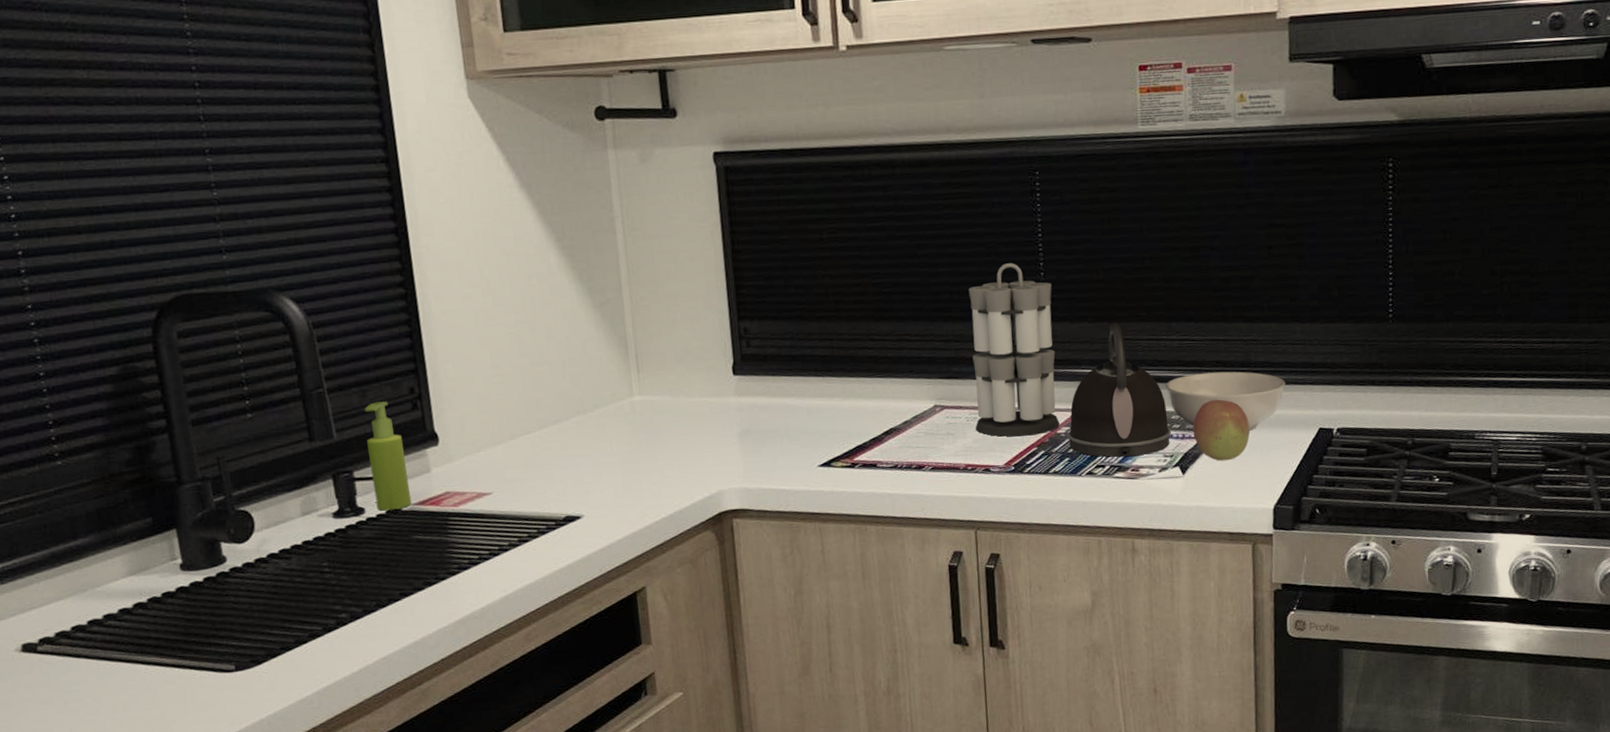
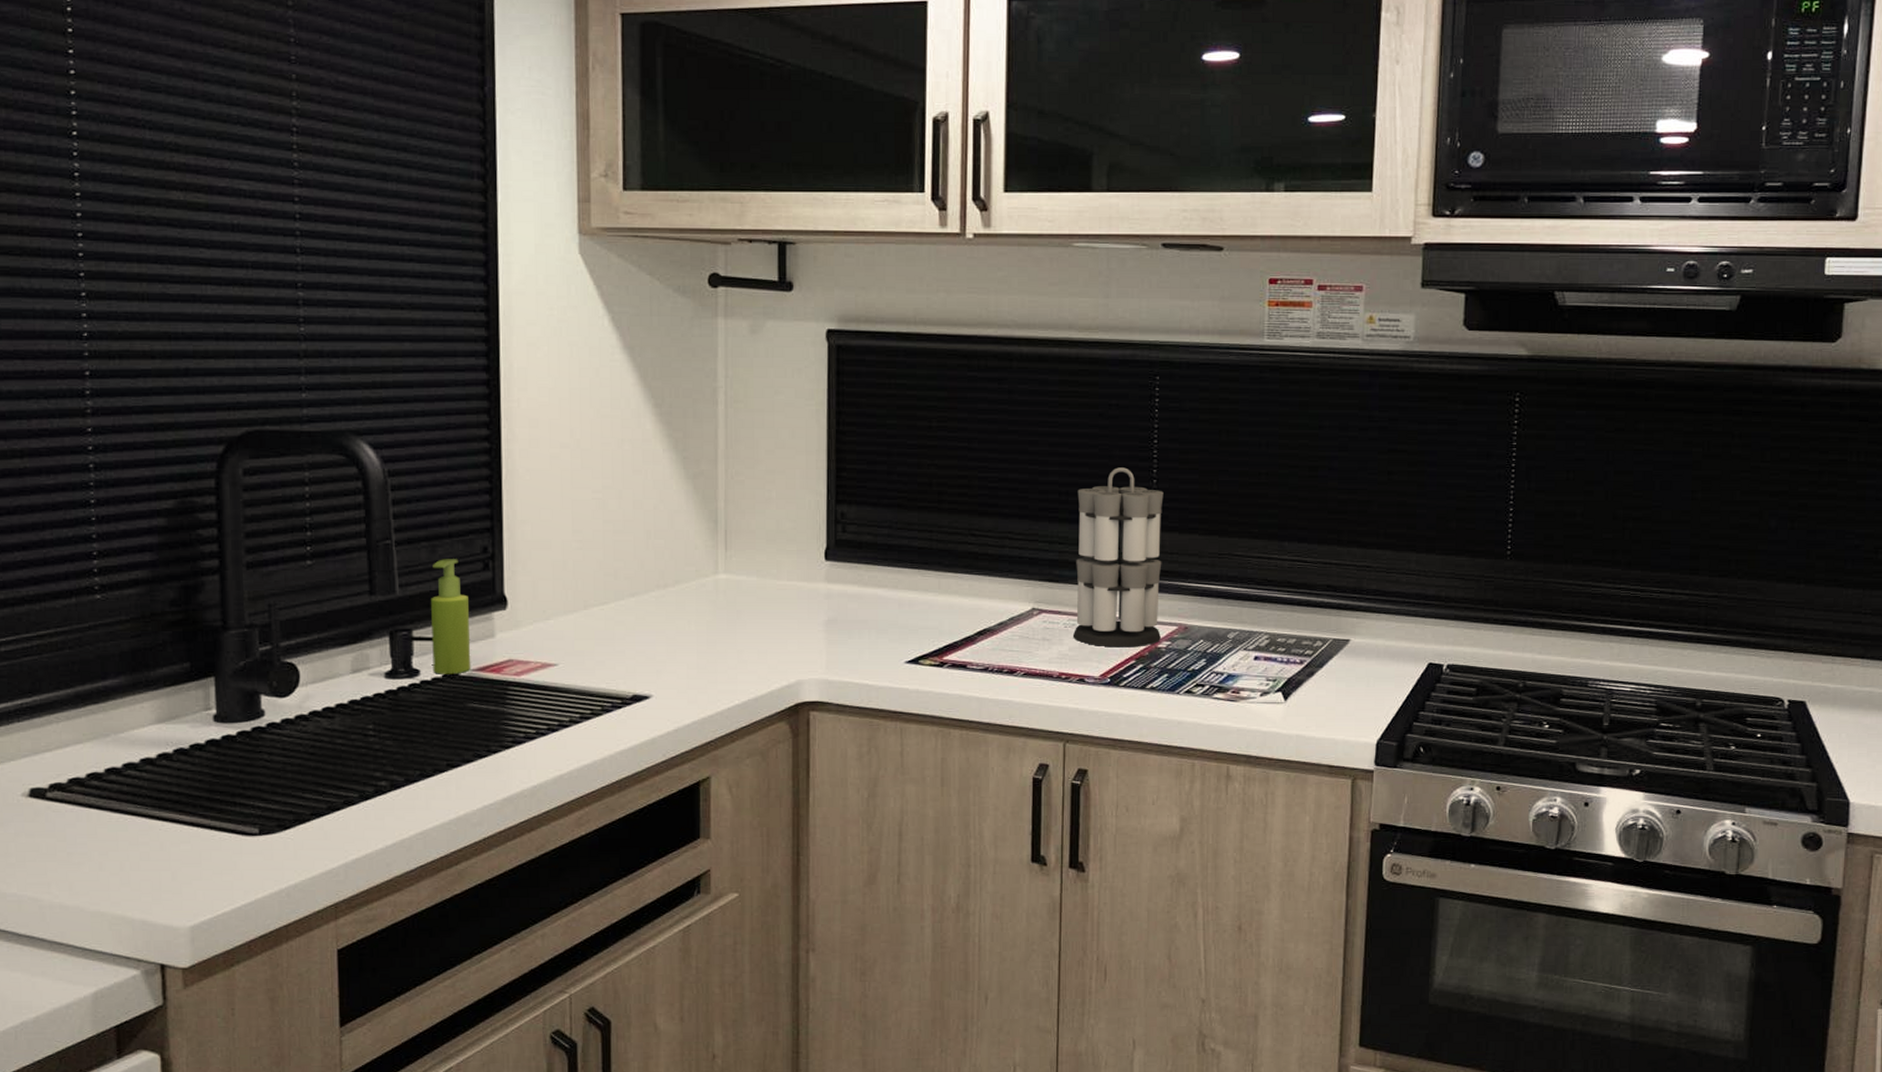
kettle: present [1067,322,1171,457] -> none [1168,537,1276,677]
bowl: present [1166,371,1285,431] -> none [1273,596,1397,660]
fruit: present [1193,399,1250,461] -> none [1299,625,1357,690]

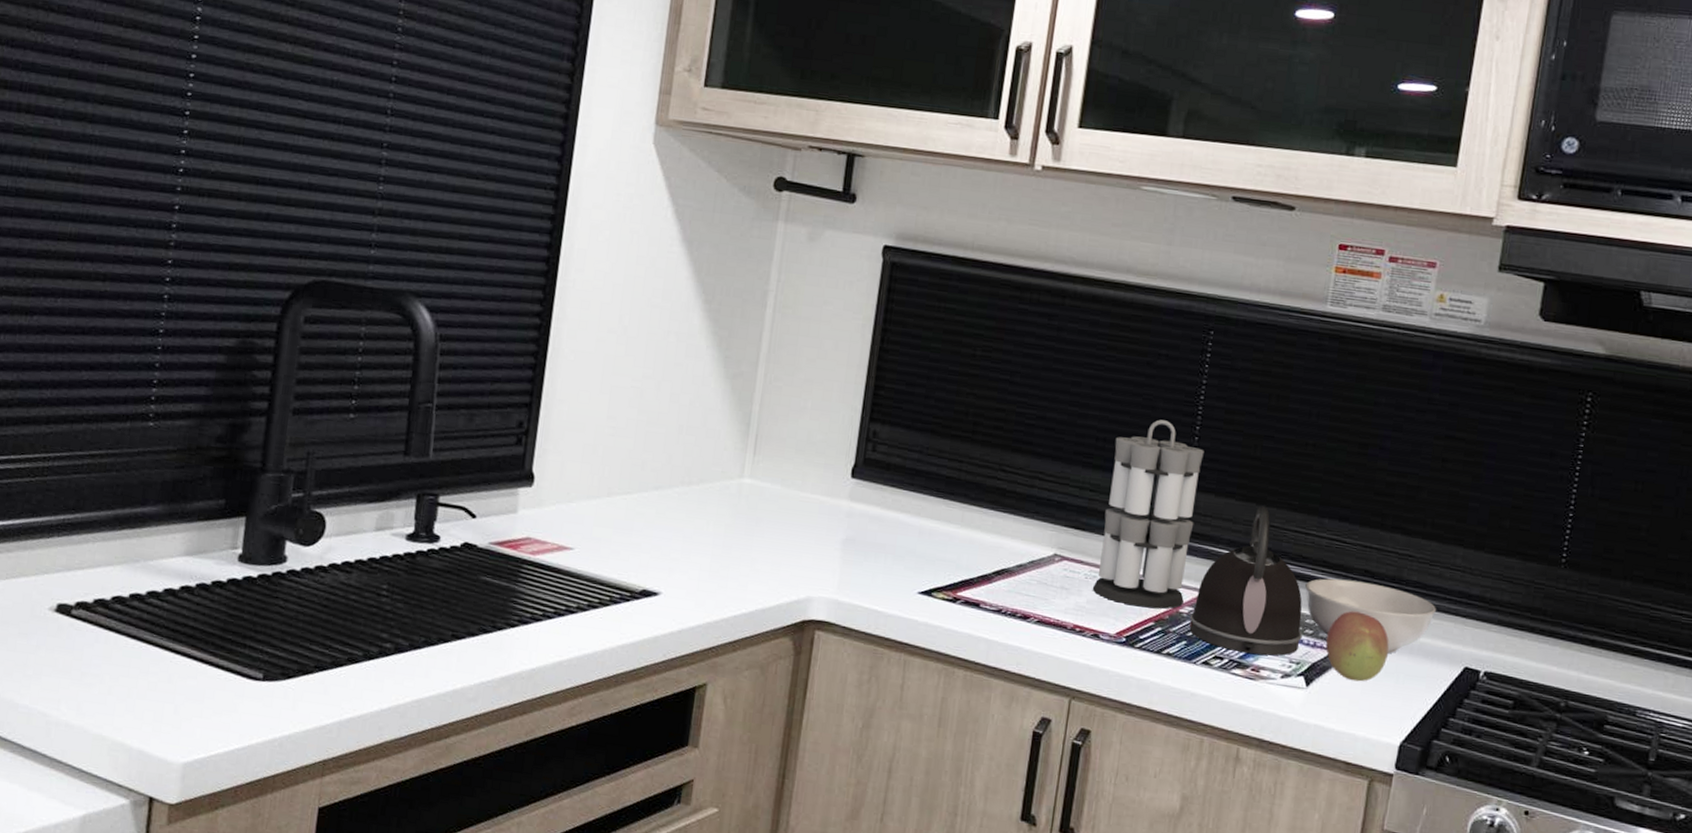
soap dispenser: present [431,559,471,674] -> none [453,428,498,545]
kettle: none [1168,537,1276,677] -> present [1189,506,1302,656]
bowl: none [1273,596,1397,660] -> present [1305,578,1436,654]
fruit: none [1299,625,1357,690] -> present [1326,611,1389,682]

